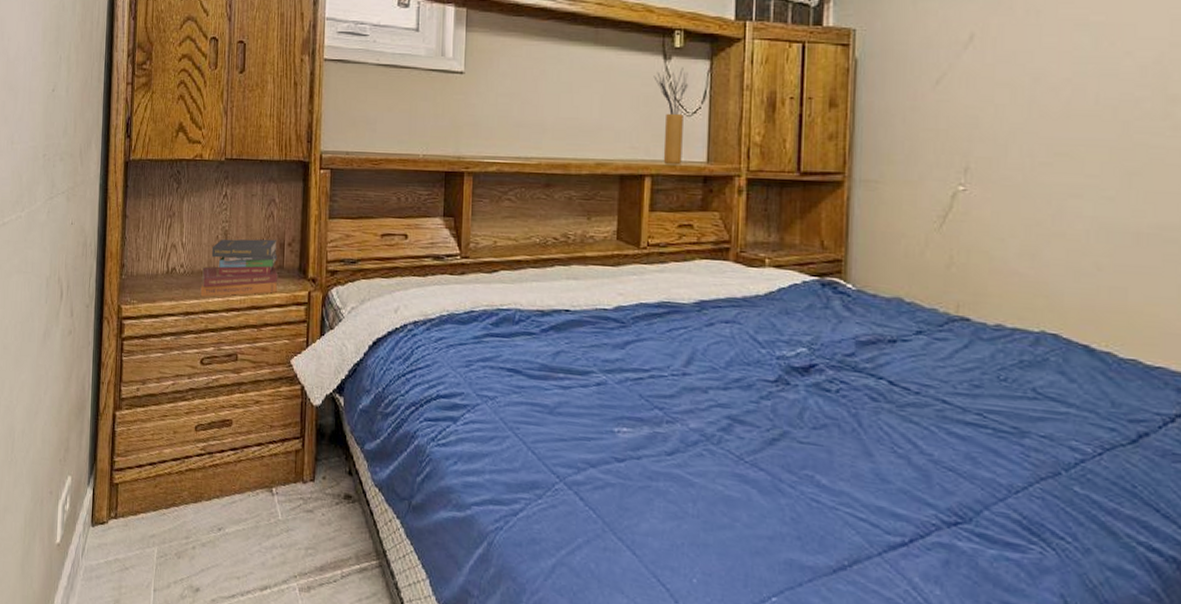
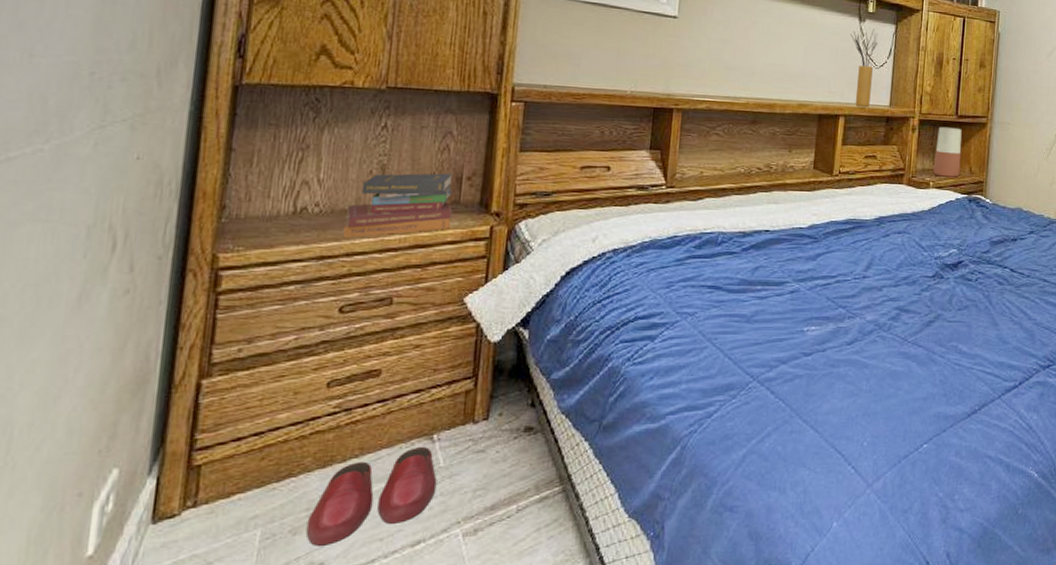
slippers: none [186,497,277,573] -> present [305,446,437,546]
vase: none [770,187,808,254] -> present [933,126,962,177]

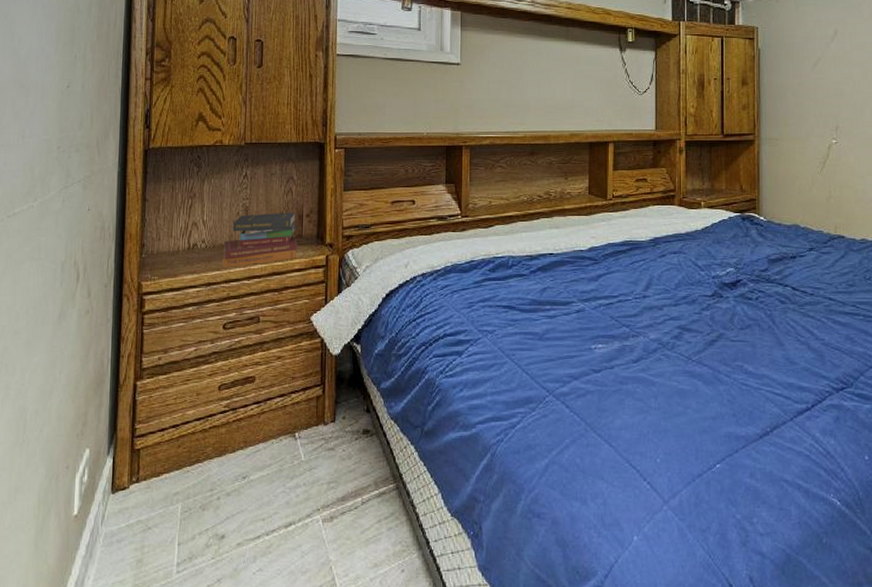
slippers: present [305,446,437,546] -> none [211,442,301,521]
vase: present [850,28,878,108] -> none [613,57,639,133]
vase: present [933,126,962,177] -> none [704,146,731,196]

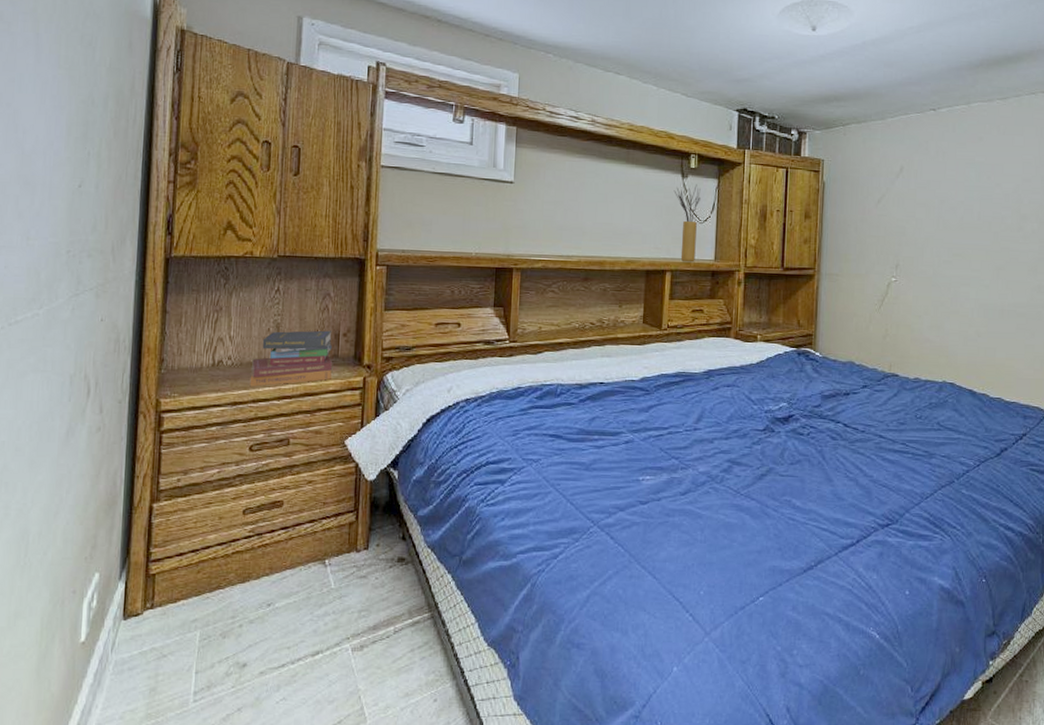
vase: none [613,57,639,133] -> present [674,184,701,263]

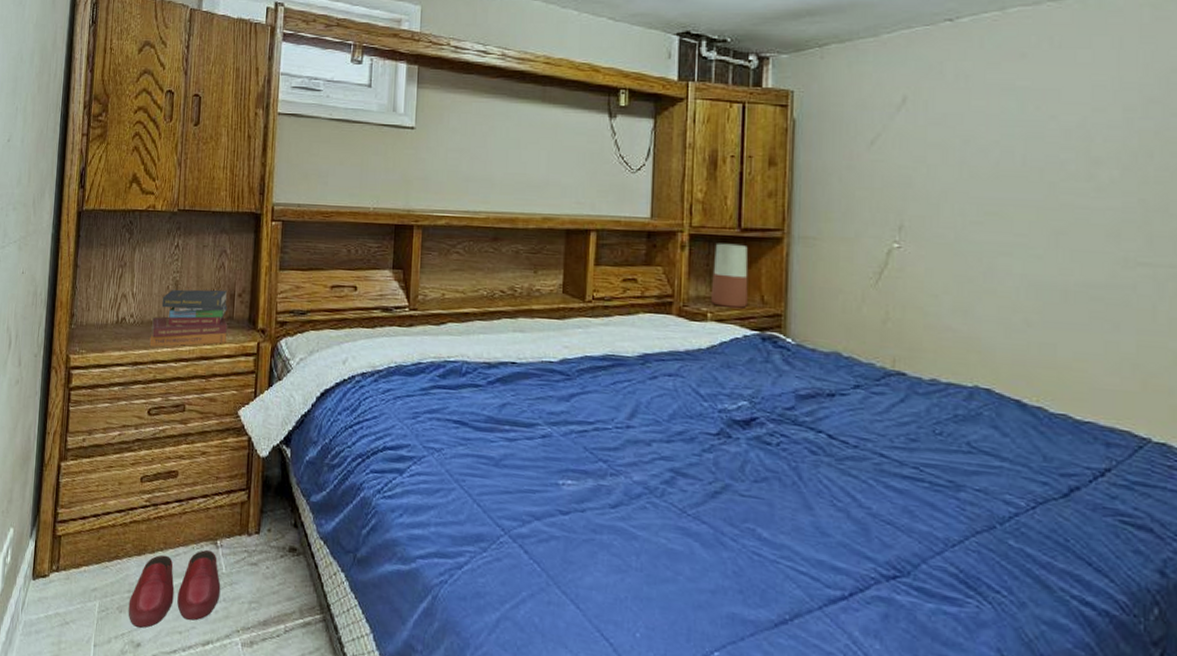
slippers: none [232,569,330,649] -> present [128,549,221,628]
vase: present [674,184,701,263] -> none [599,125,633,221]
vase: none [761,279,789,331] -> present [711,243,749,308]

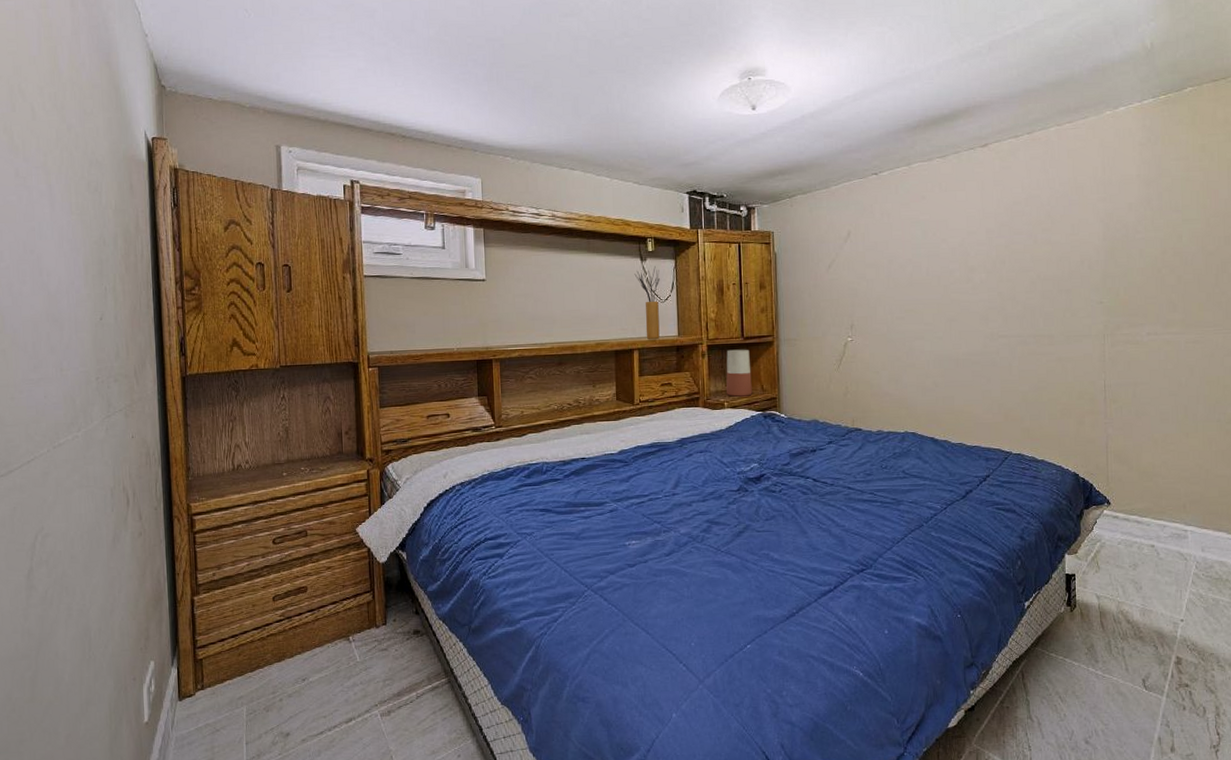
slippers: present [128,549,221,628] -> none [274,645,357,720]
books: present [149,289,228,348] -> none [267,430,339,486]
vase: none [599,125,633,221] -> present [634,266,660,340]

